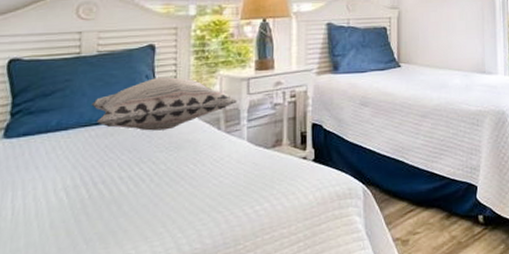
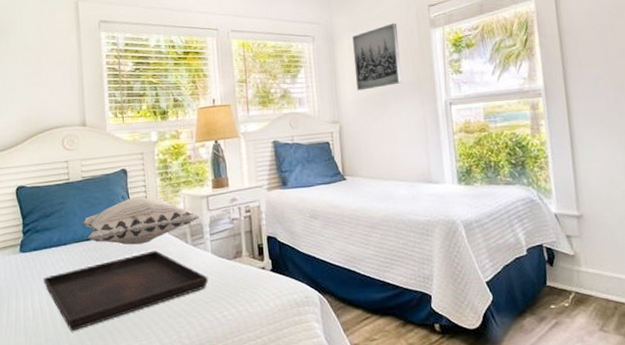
serving tray: none [31,137,241,233] -> present [43,250,209,331]

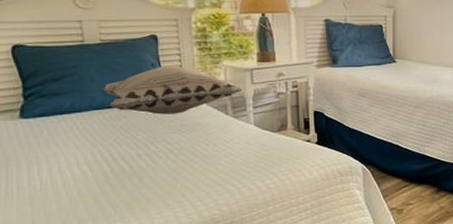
serving tray: present [43,250,209,331] -> none [52,121,250,200]

